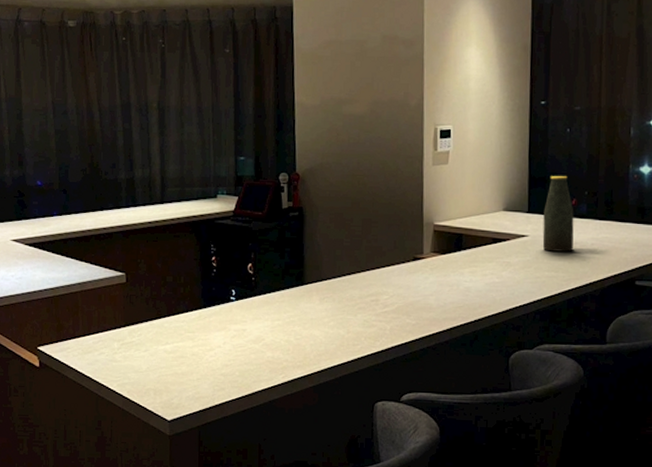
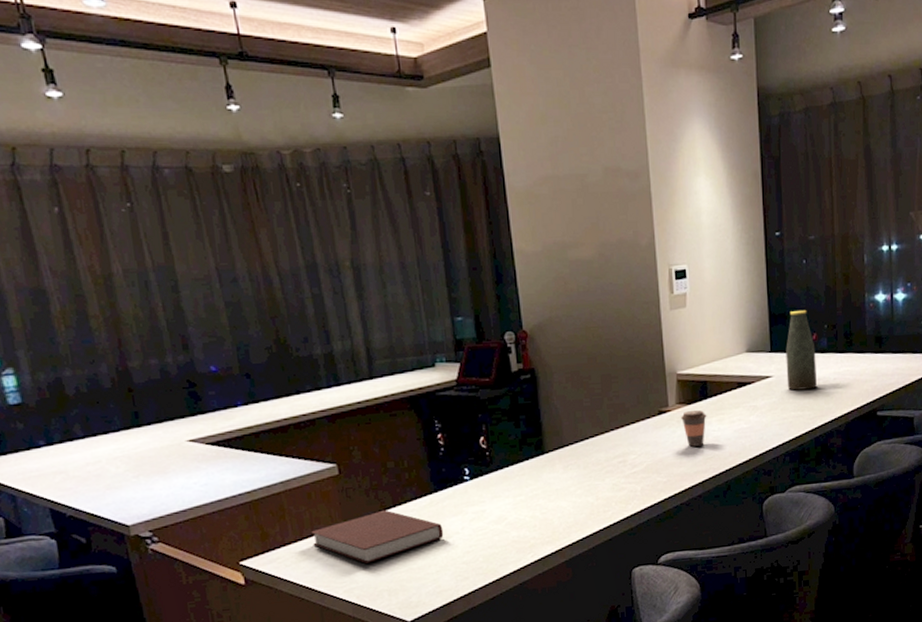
notebook: none [97,317,208,363] -> present [311,509,444,564]
coffee cup: none [435,259,460,295] -> present [681,410,707,447]

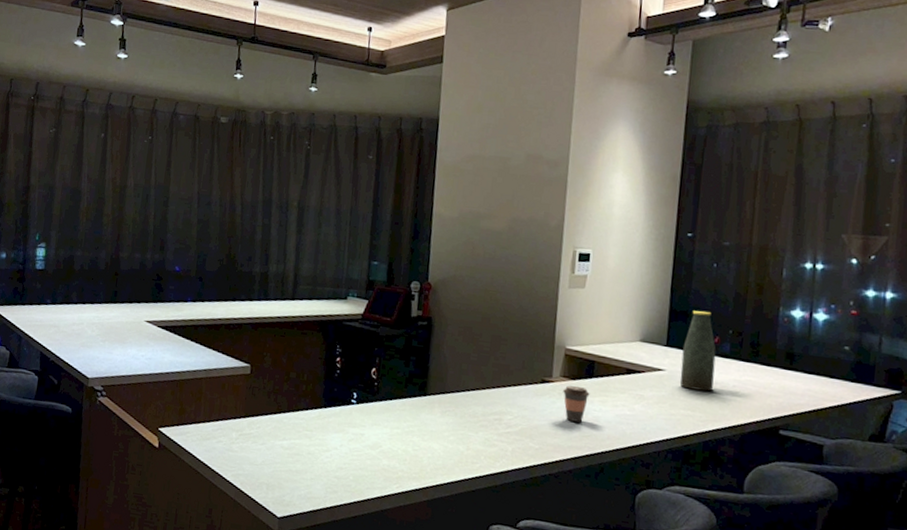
notebook: present [311,509,444,564] -> none [217,412,325,456]

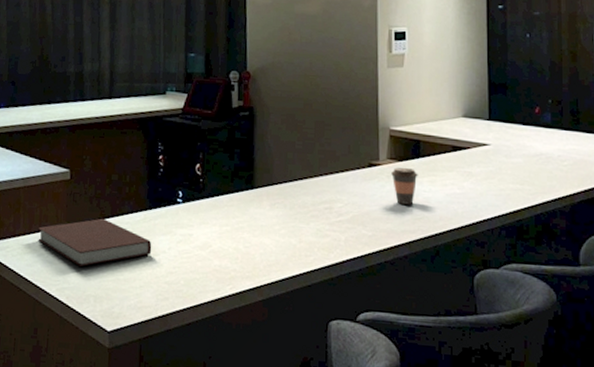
notebook: none [217,412,325,456] -> present [38,218,152,267]
bottle: present [680,310,716,392] -> none [505,82,538,164]

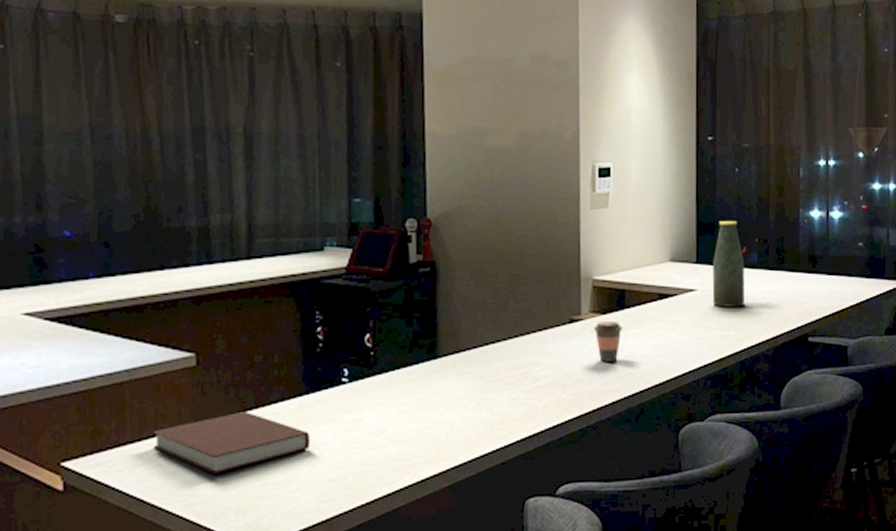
bottle: none [505,82,538,164] -> present [712,221,745,307]

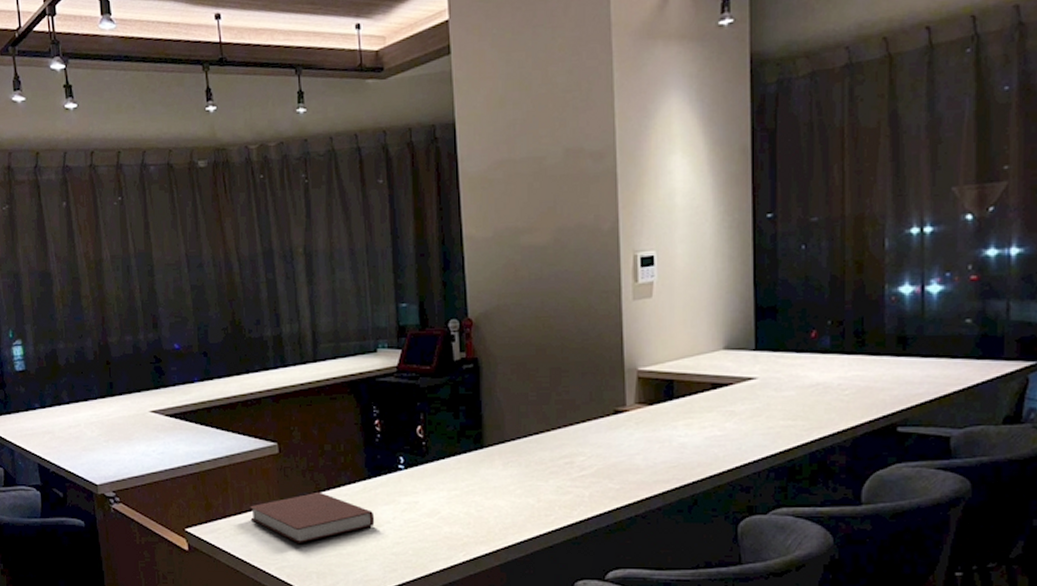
coffee cup: present [594,320,623,362] -> none [640,411,672,452]
bottle: present [712,221,745,307] -> none [775,304,815,396]

